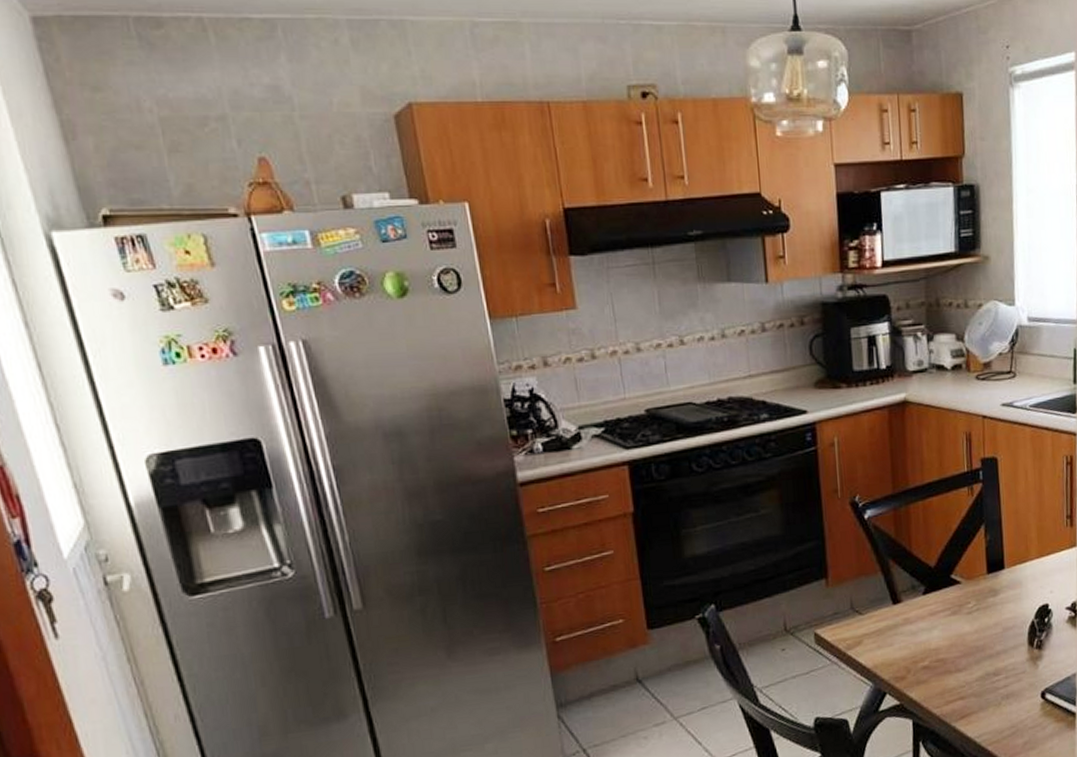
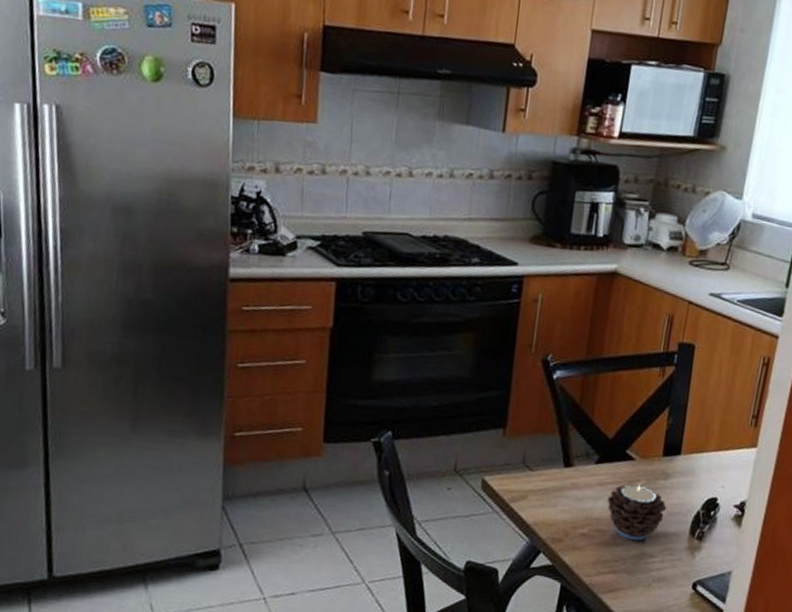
candle: none [941,606,1001,663] -> present [607,484,667,541]

